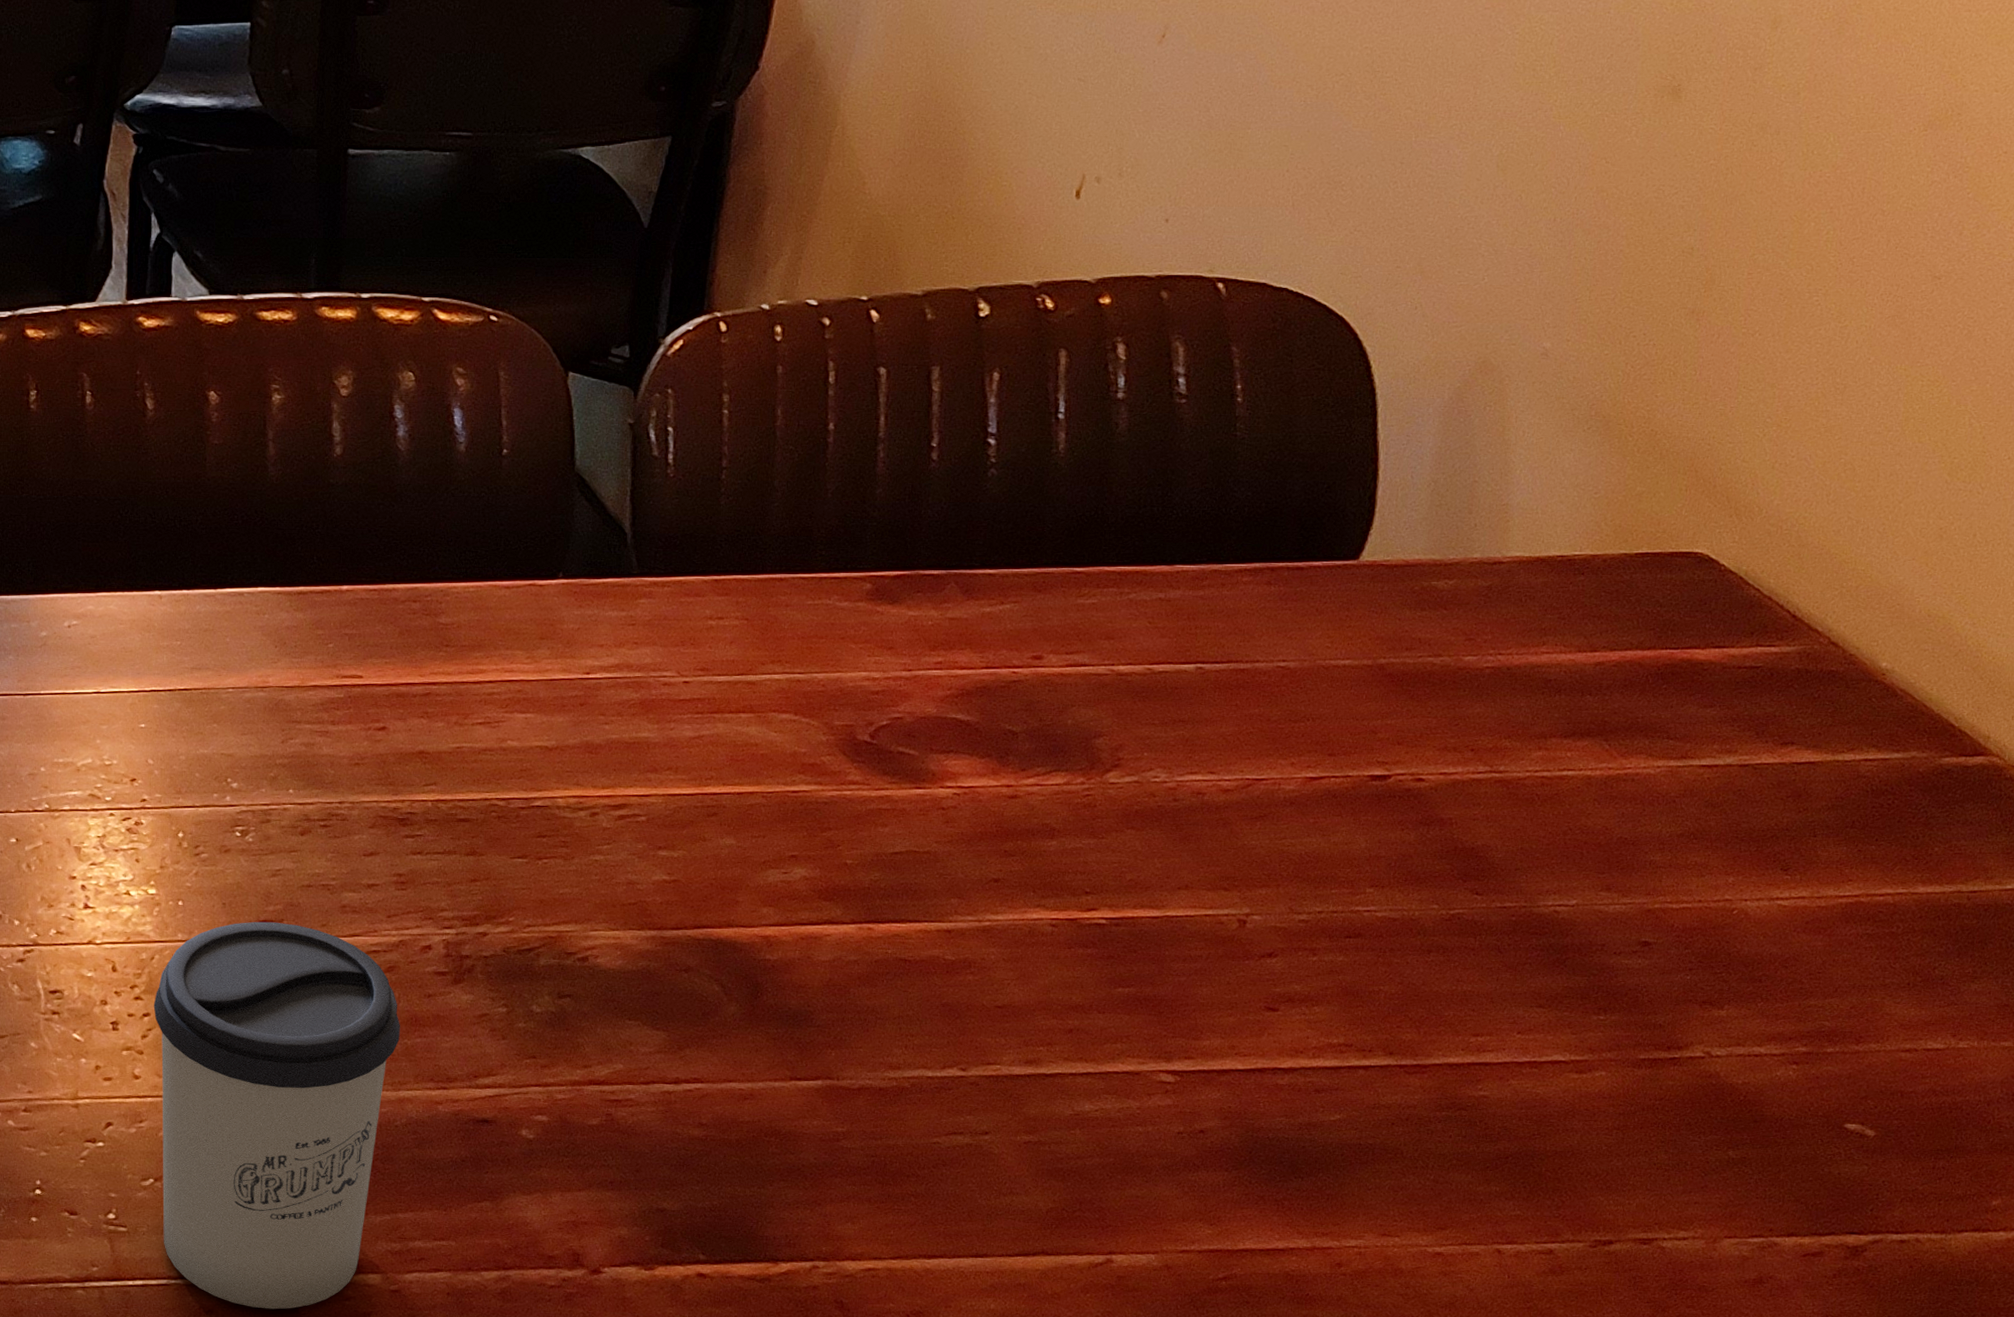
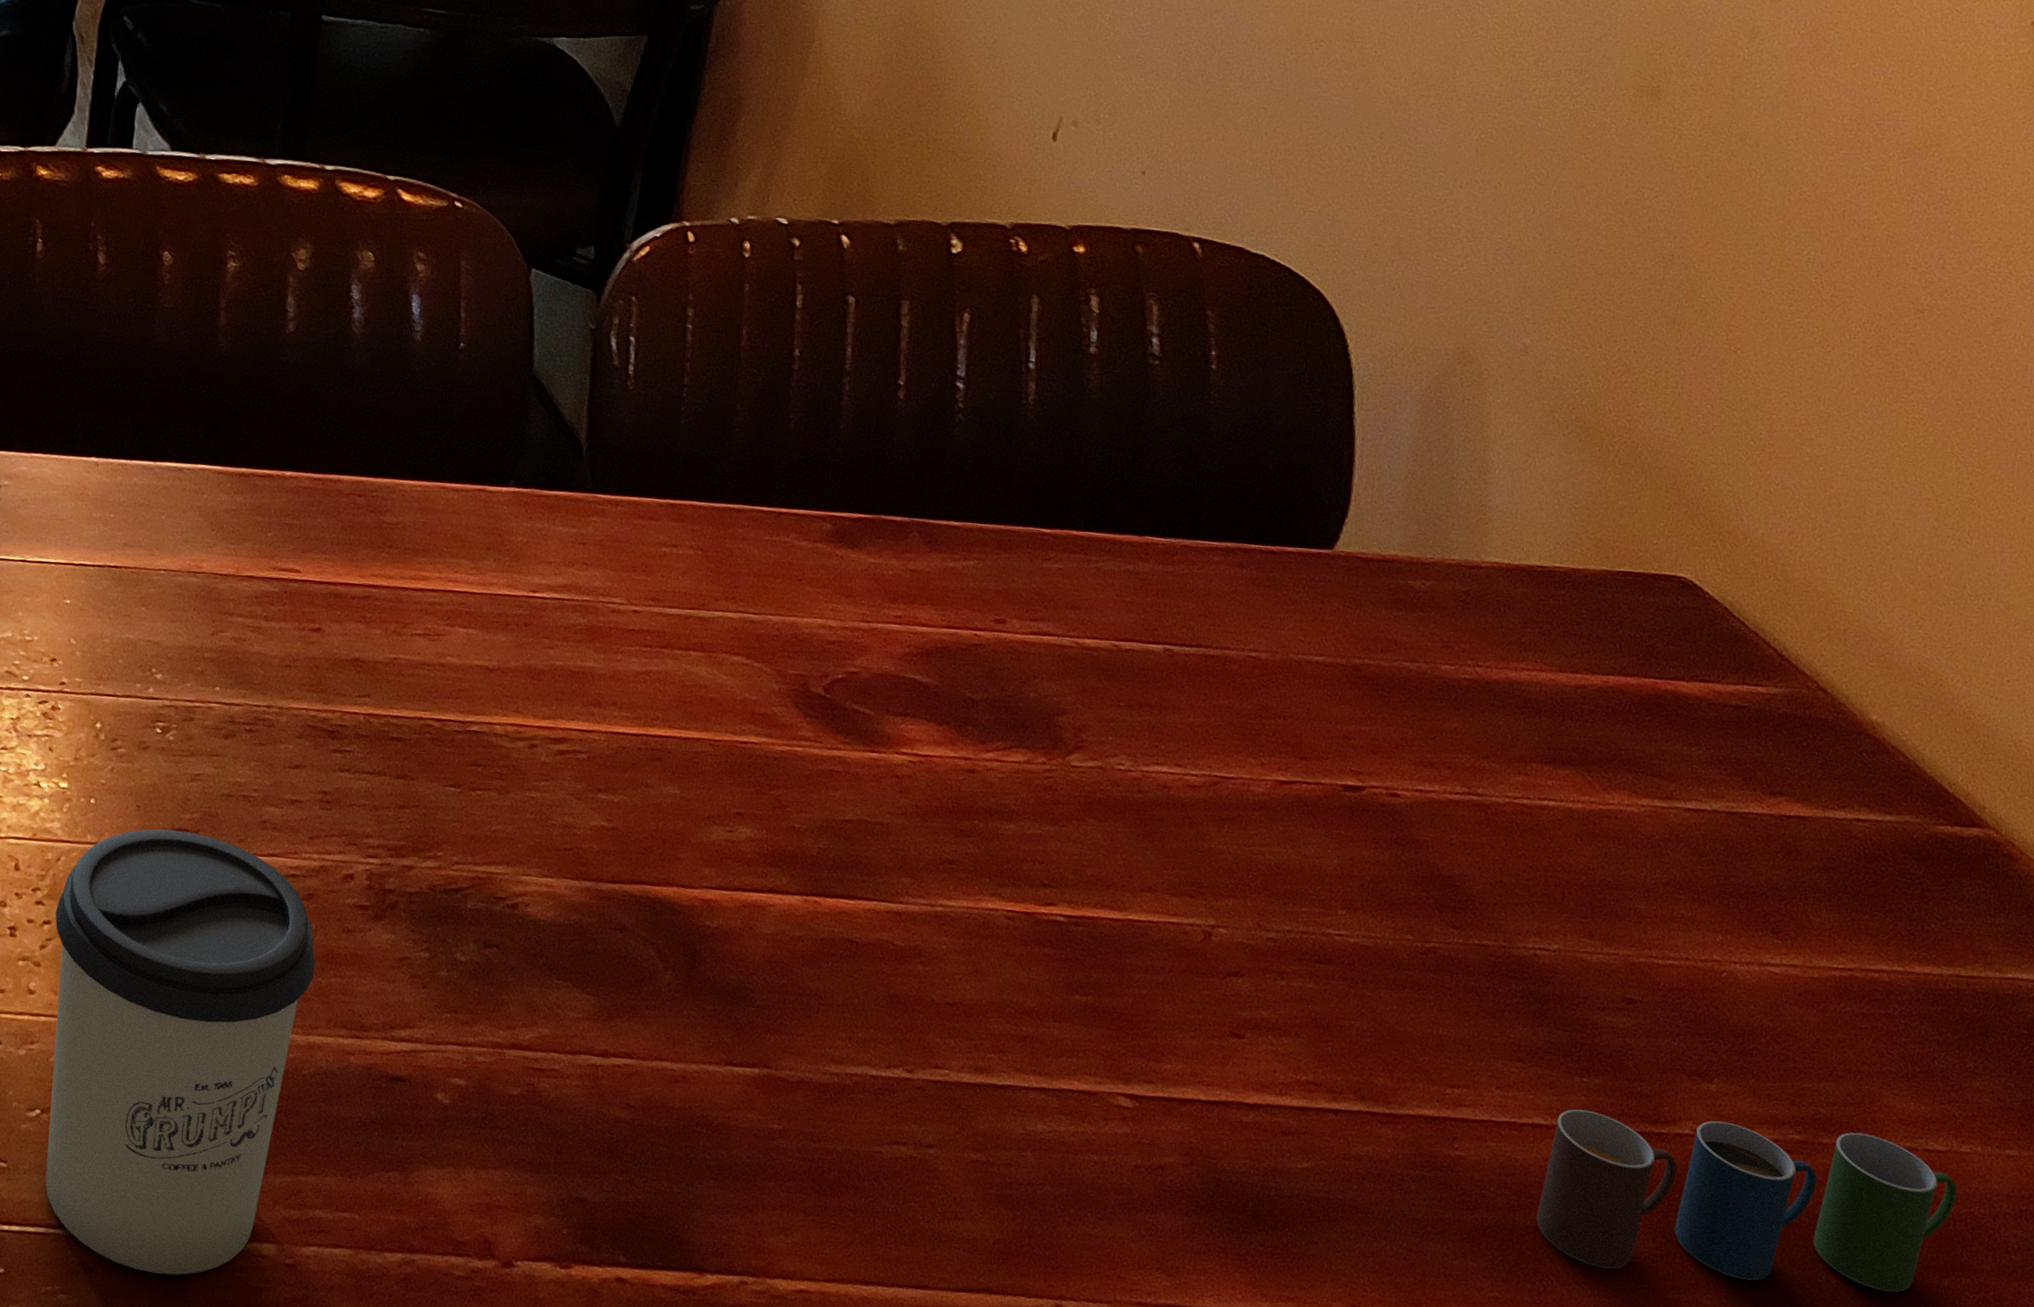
cup: none [1555,1040,1954,1181] -> present [1536,1109,1958,1293]

